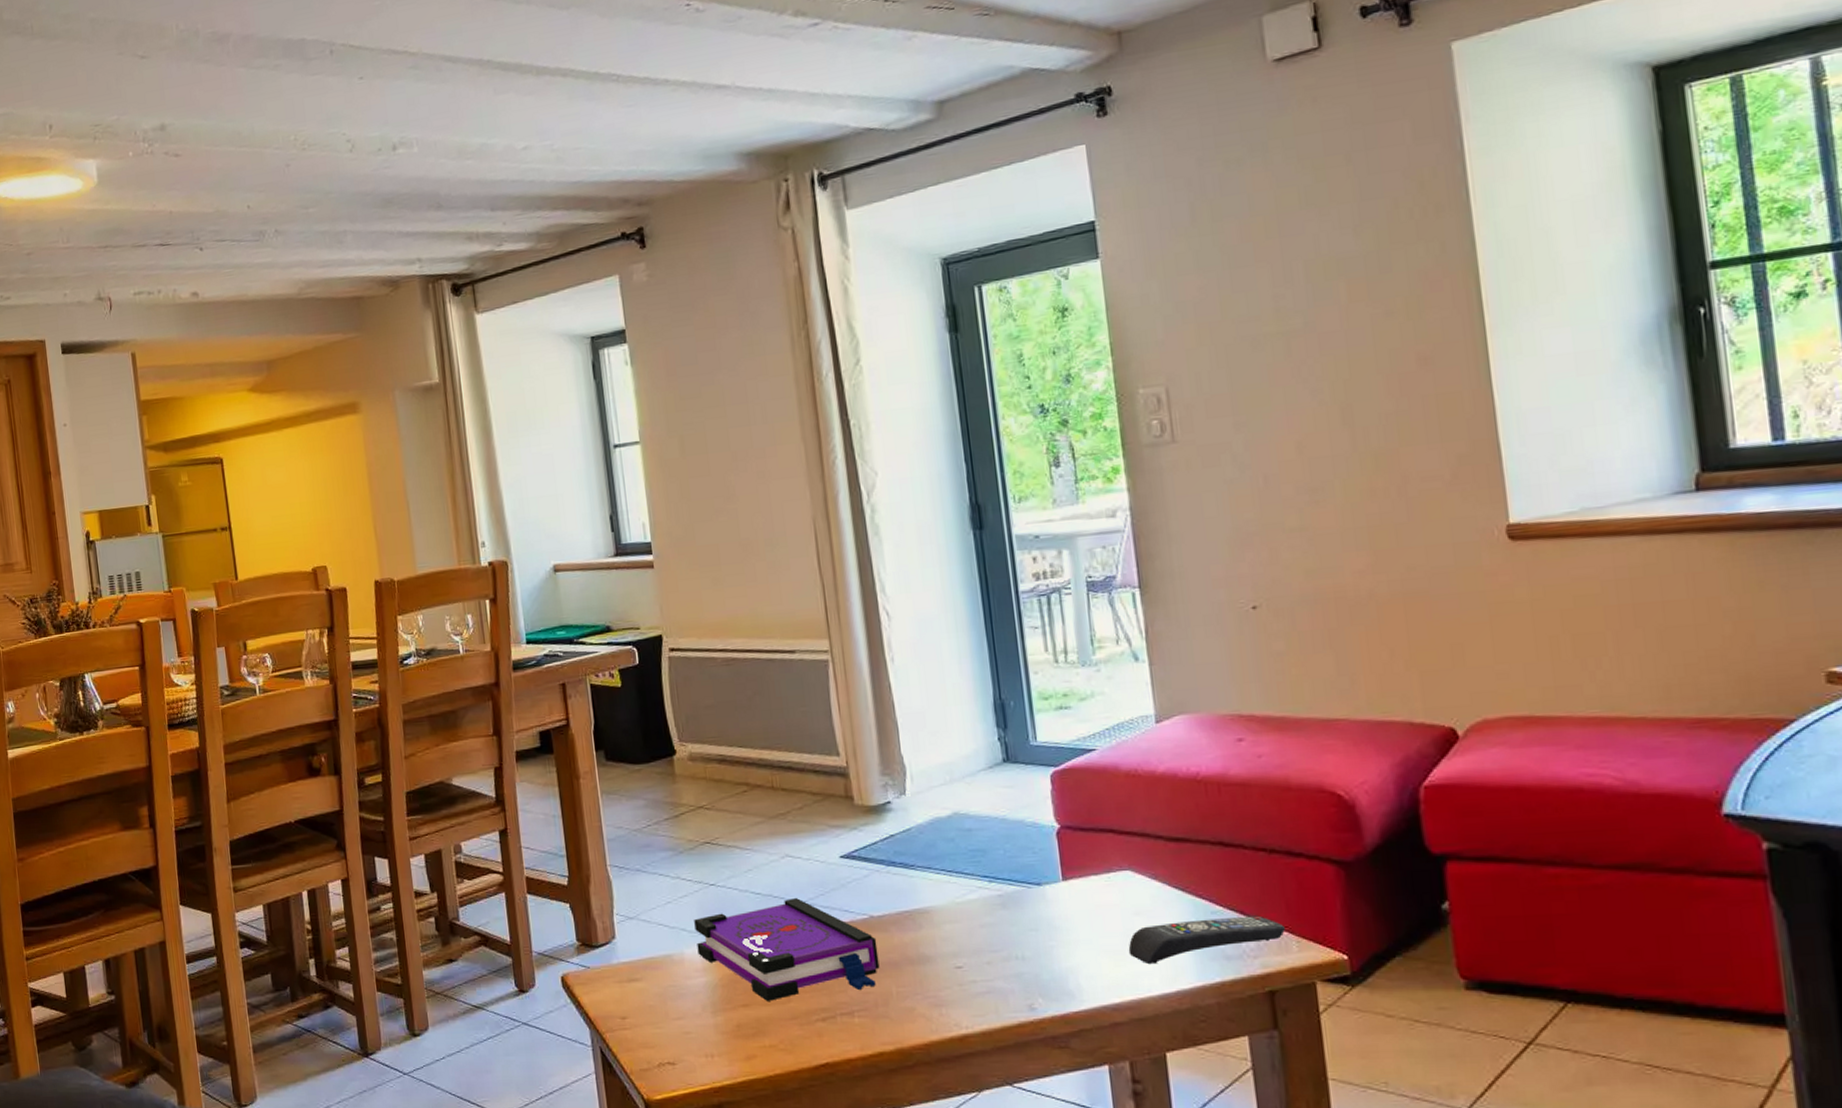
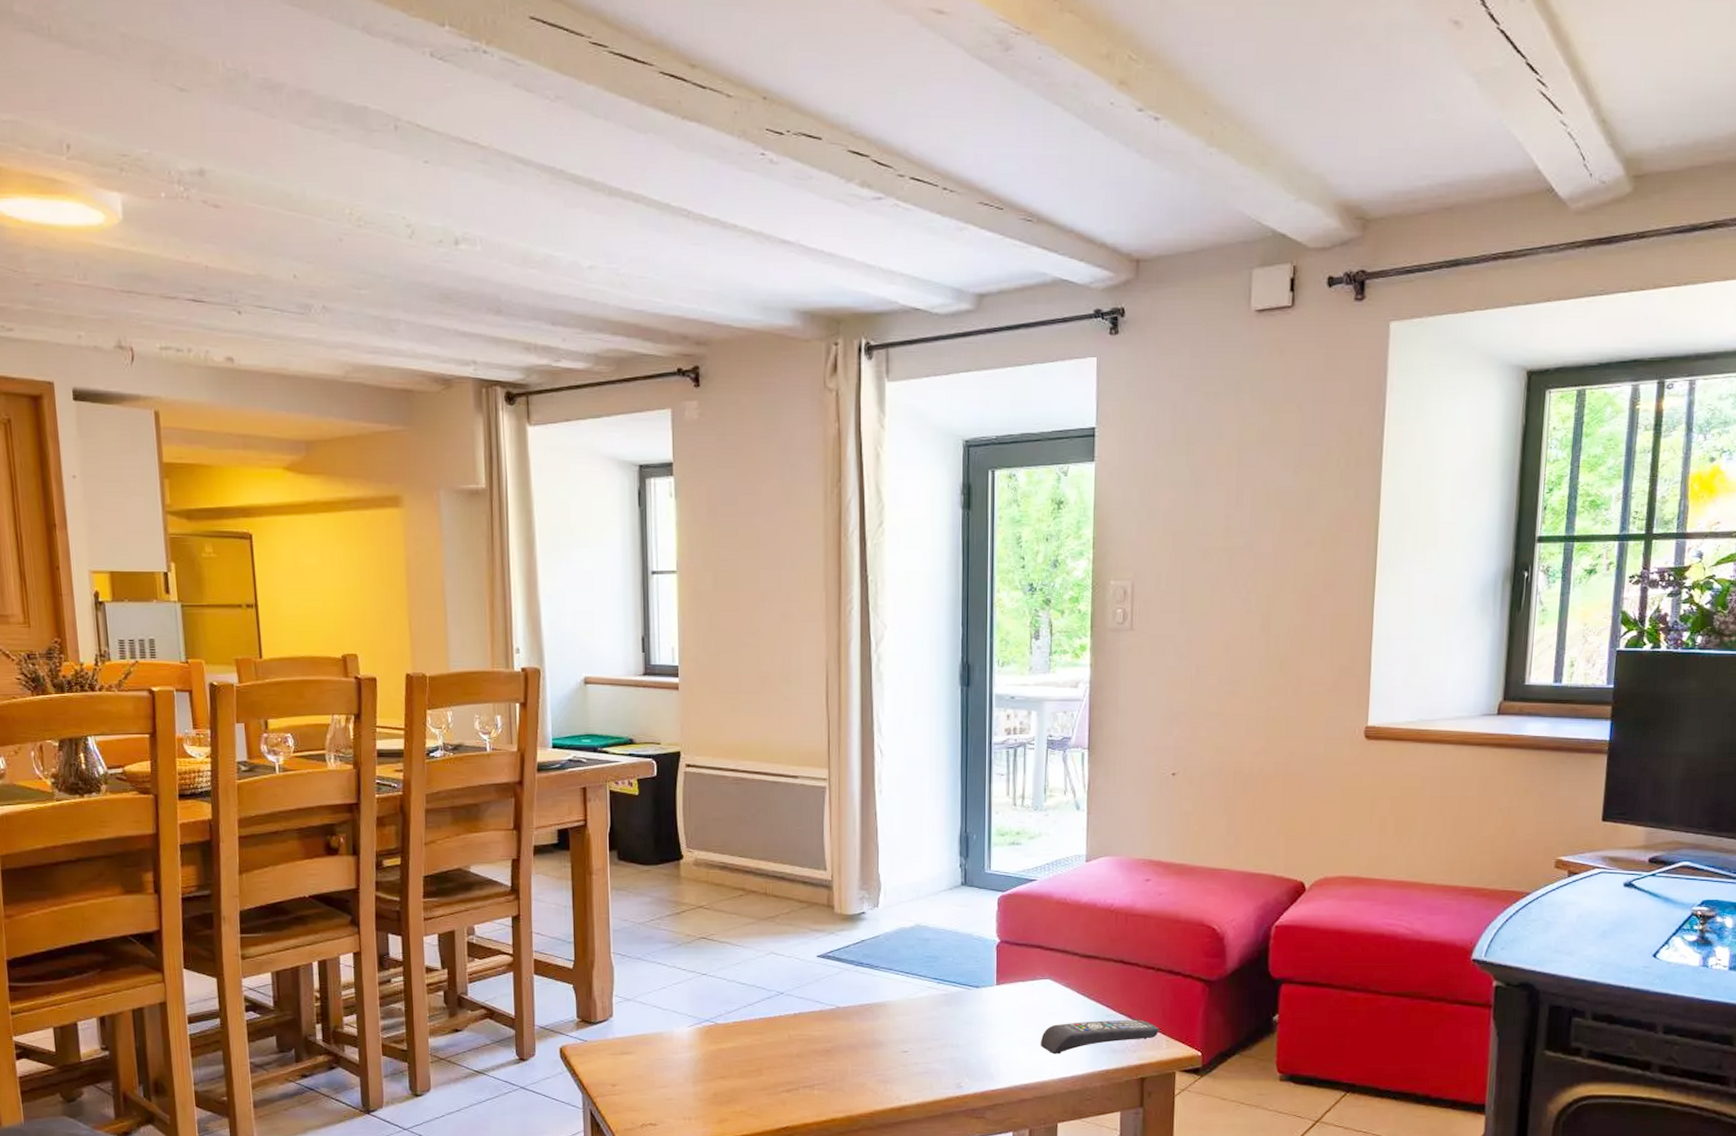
board game: present [694,898,880,1001] -> none [685,989,840,1074]

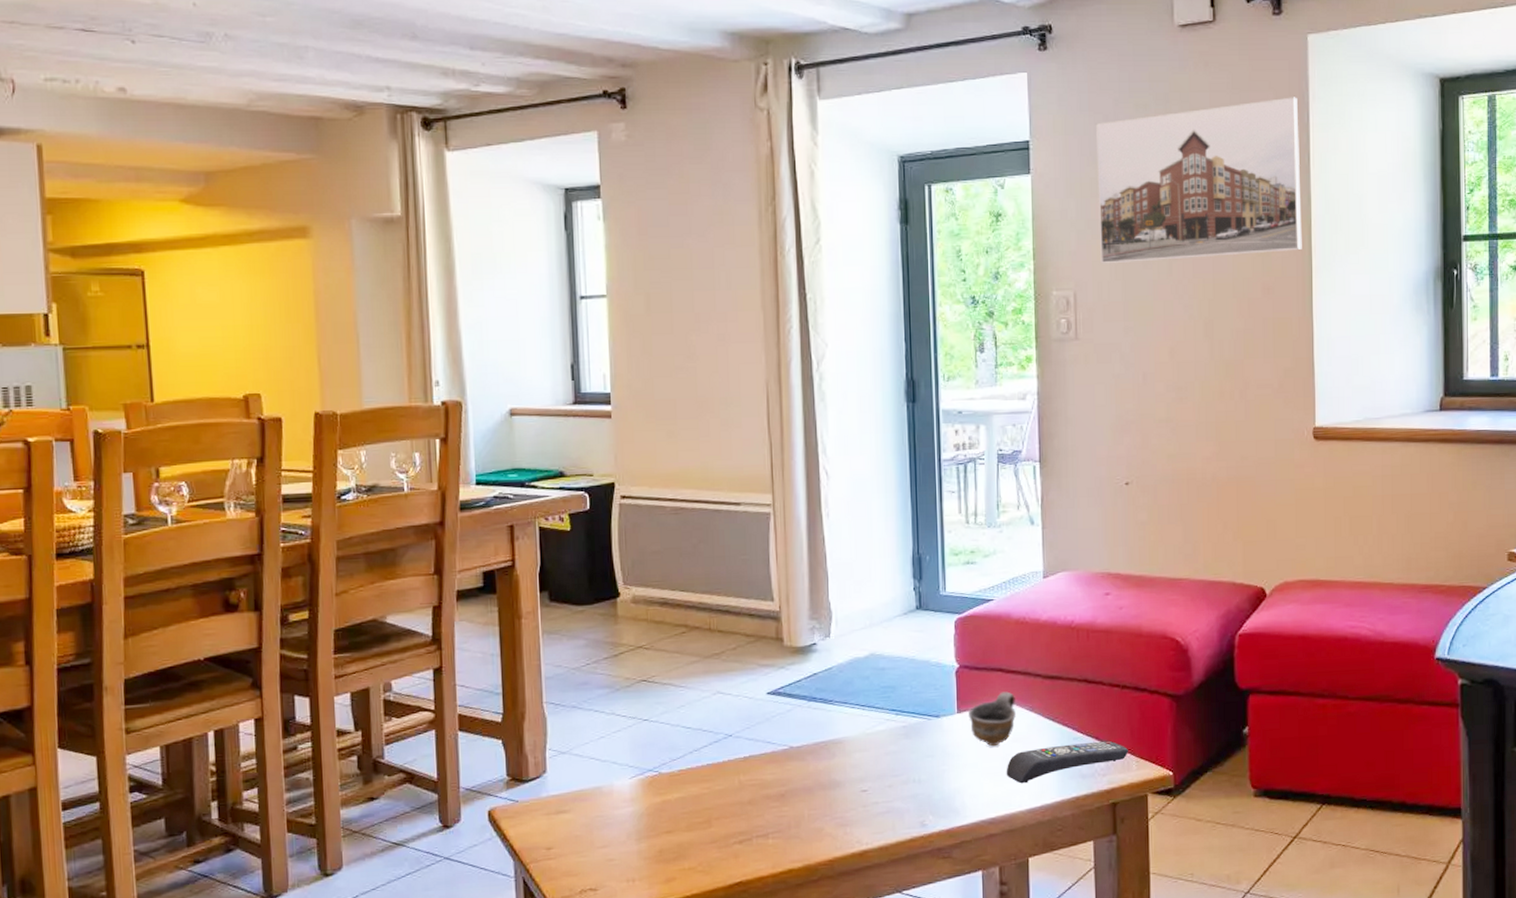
cup: none [1007,967,1053,1018] -> present [968,691,1016,747]
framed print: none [1160,387,1374,555] -> present [1095,97,1302,264]

